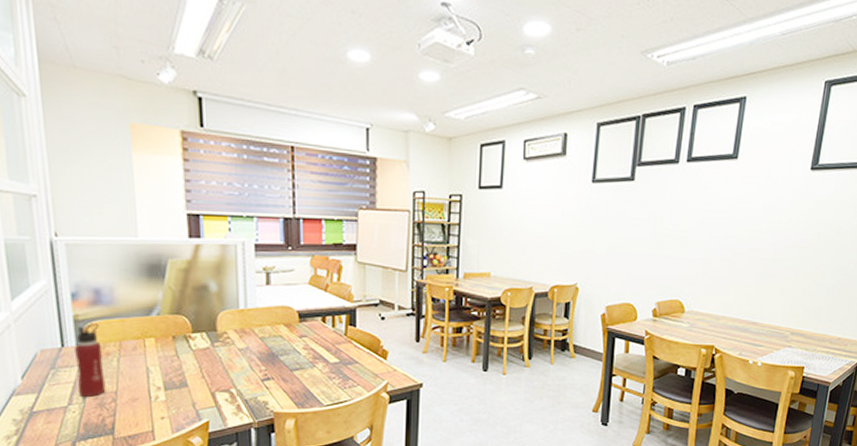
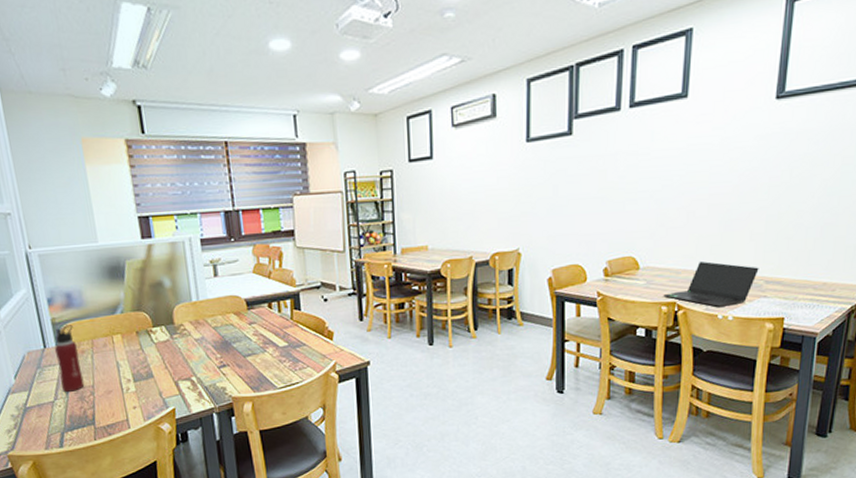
laptop: none [703,310,787,354] -> present [663,261,759,308]

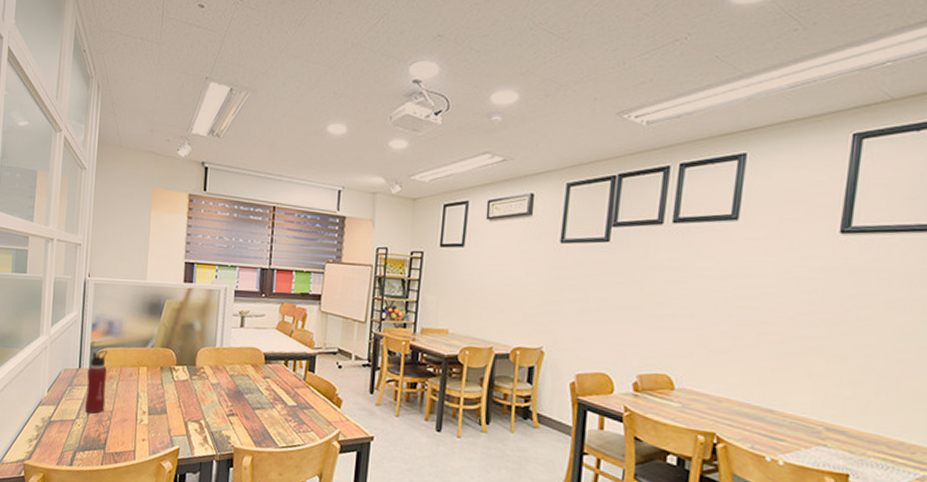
laptop: present [663,261,759,308] -> none [700,393,818,449]

